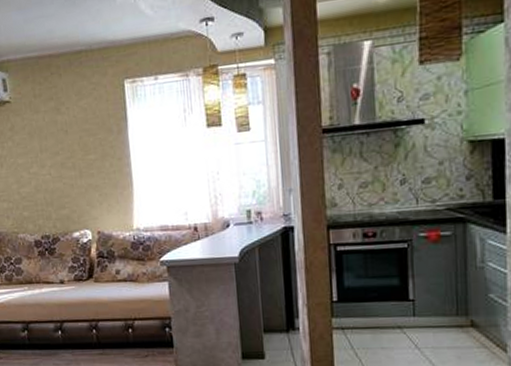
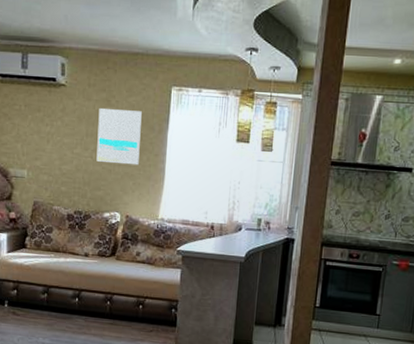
wall art: none [49,113,102,178] -> present [96,108,142,166]

